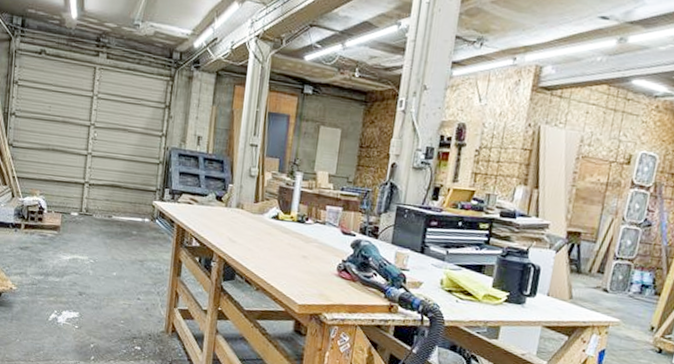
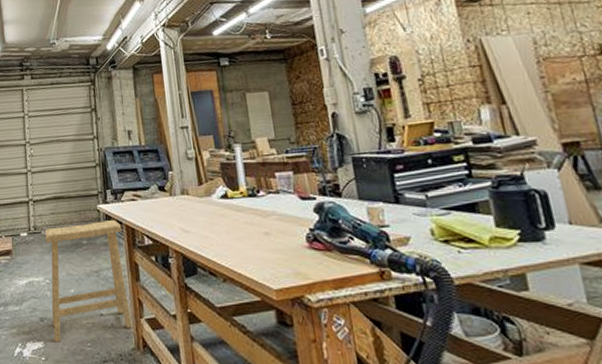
stool: none [89,213,173,316] -> present [45,220,133,343]

